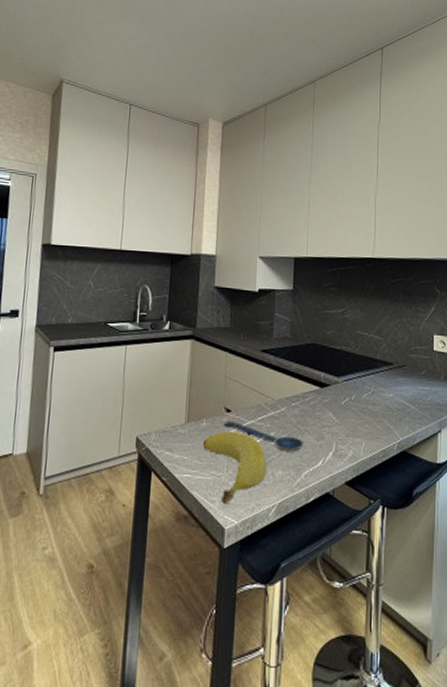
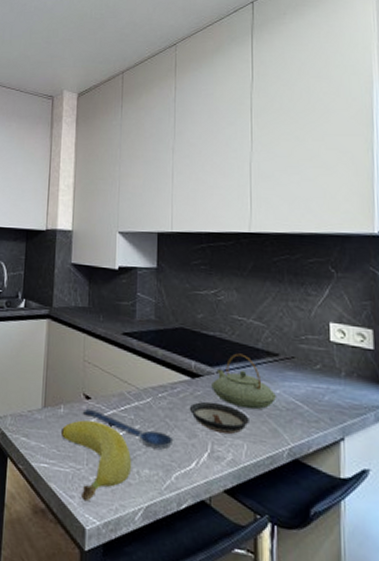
saucer: none [318,407,368,434] -> present [189,401,249,434]
teapot: none [337,364,391,412] -> present [211,353,277,410]

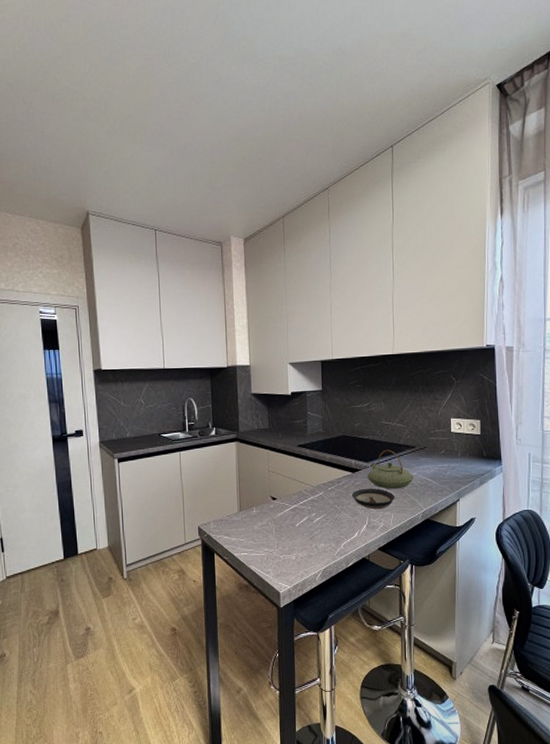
banana: present [60,420,132,502] -> none [255,516,312,574]
spoon: present [83,408,174,450] -> none [272,507,342,528]

